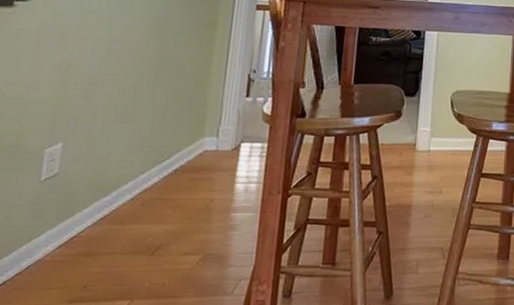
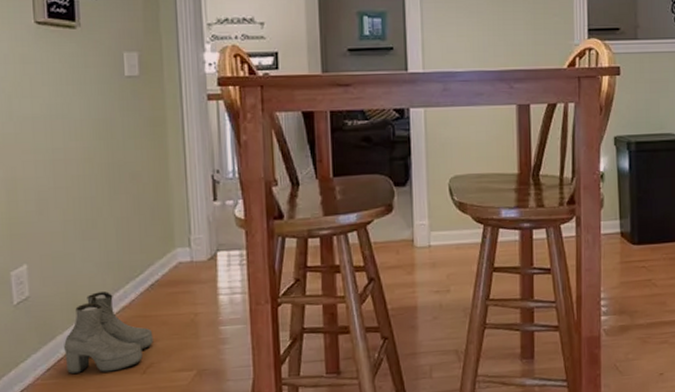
boots: none [78,174,168,252] -> present [64,292,153,374]

